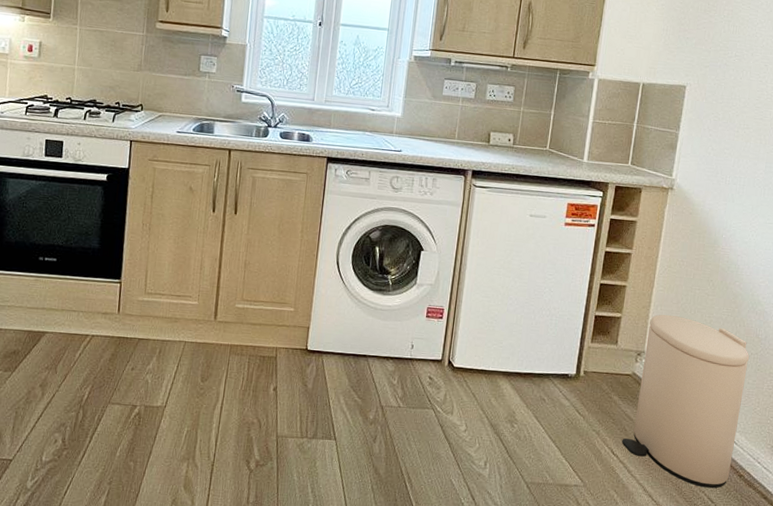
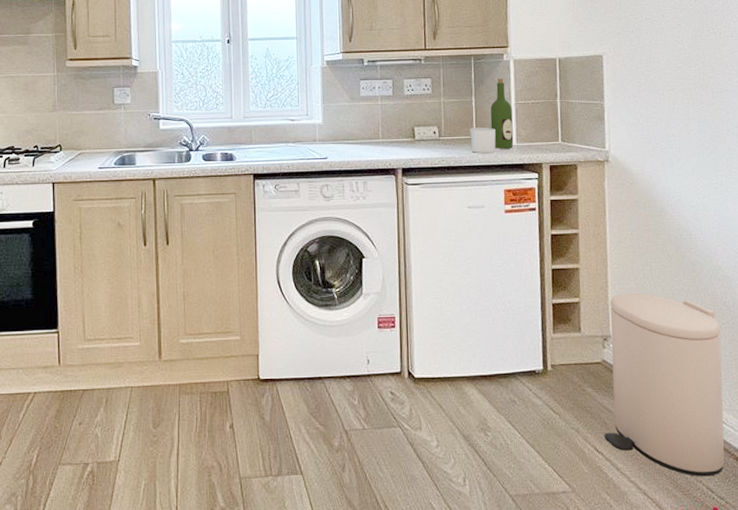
mug: none [542,140,570,168] -> present [470,127,496,154]
wine bottle: none [565,95,589,165] -> present [490,78,514,149]

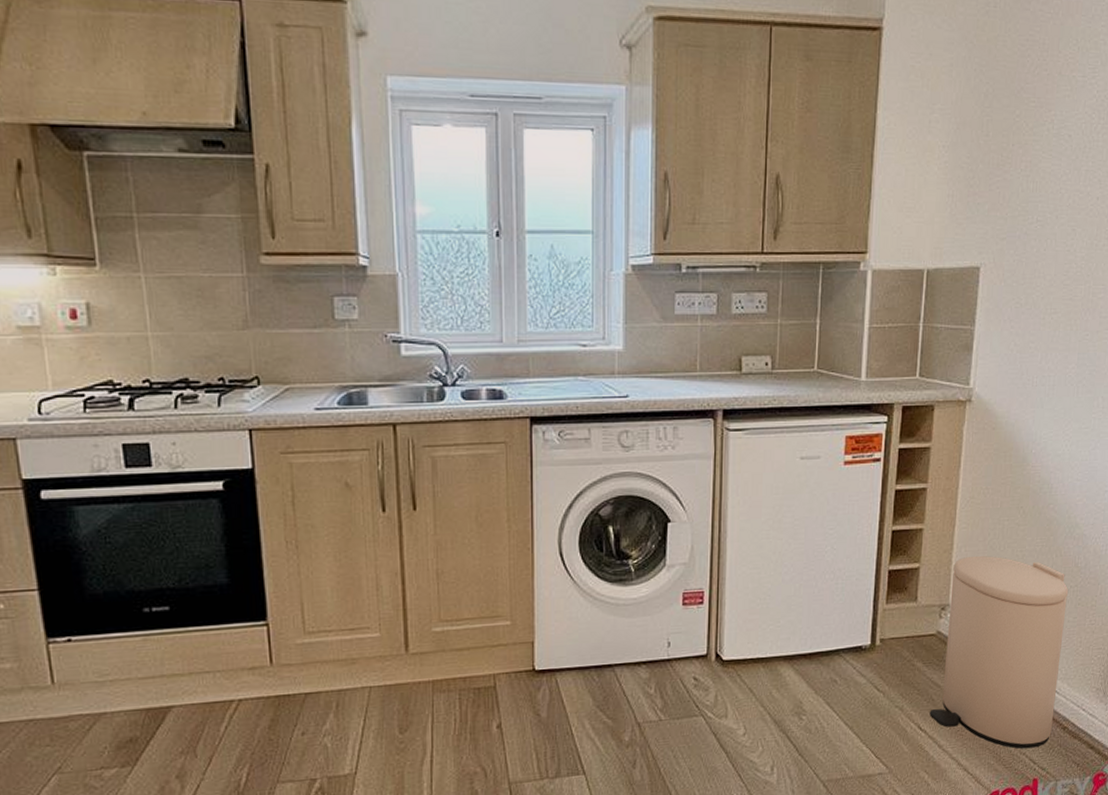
mug: present [470,127,496,154] -> none [809,358,843,392]
wine bottle: present [490,78,514,149] -> none [836,294,864,385]

